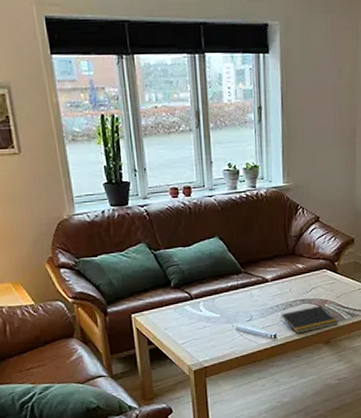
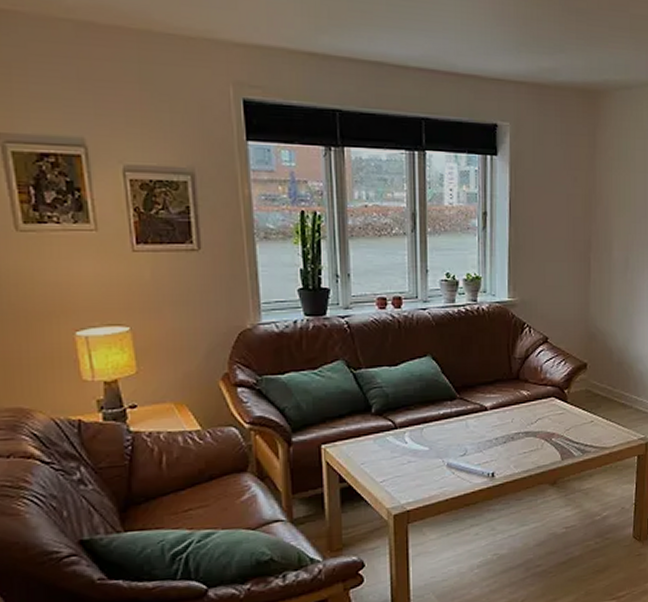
notepad: present [280,305,339,334] -> none [499,439,567,472]

